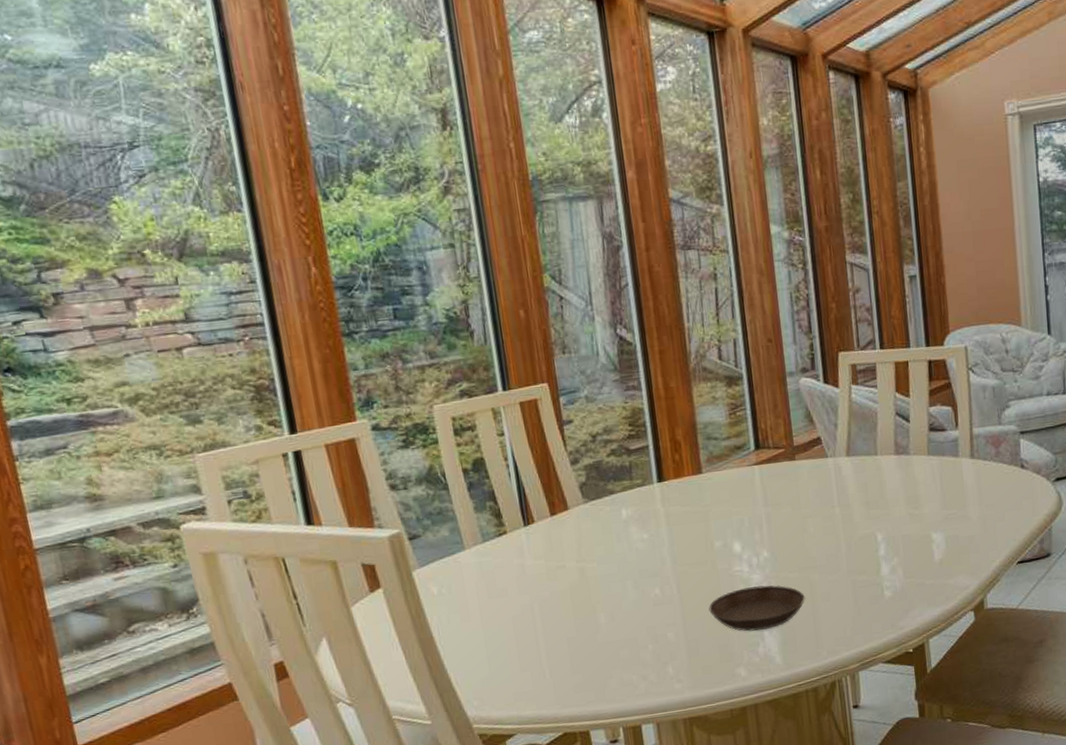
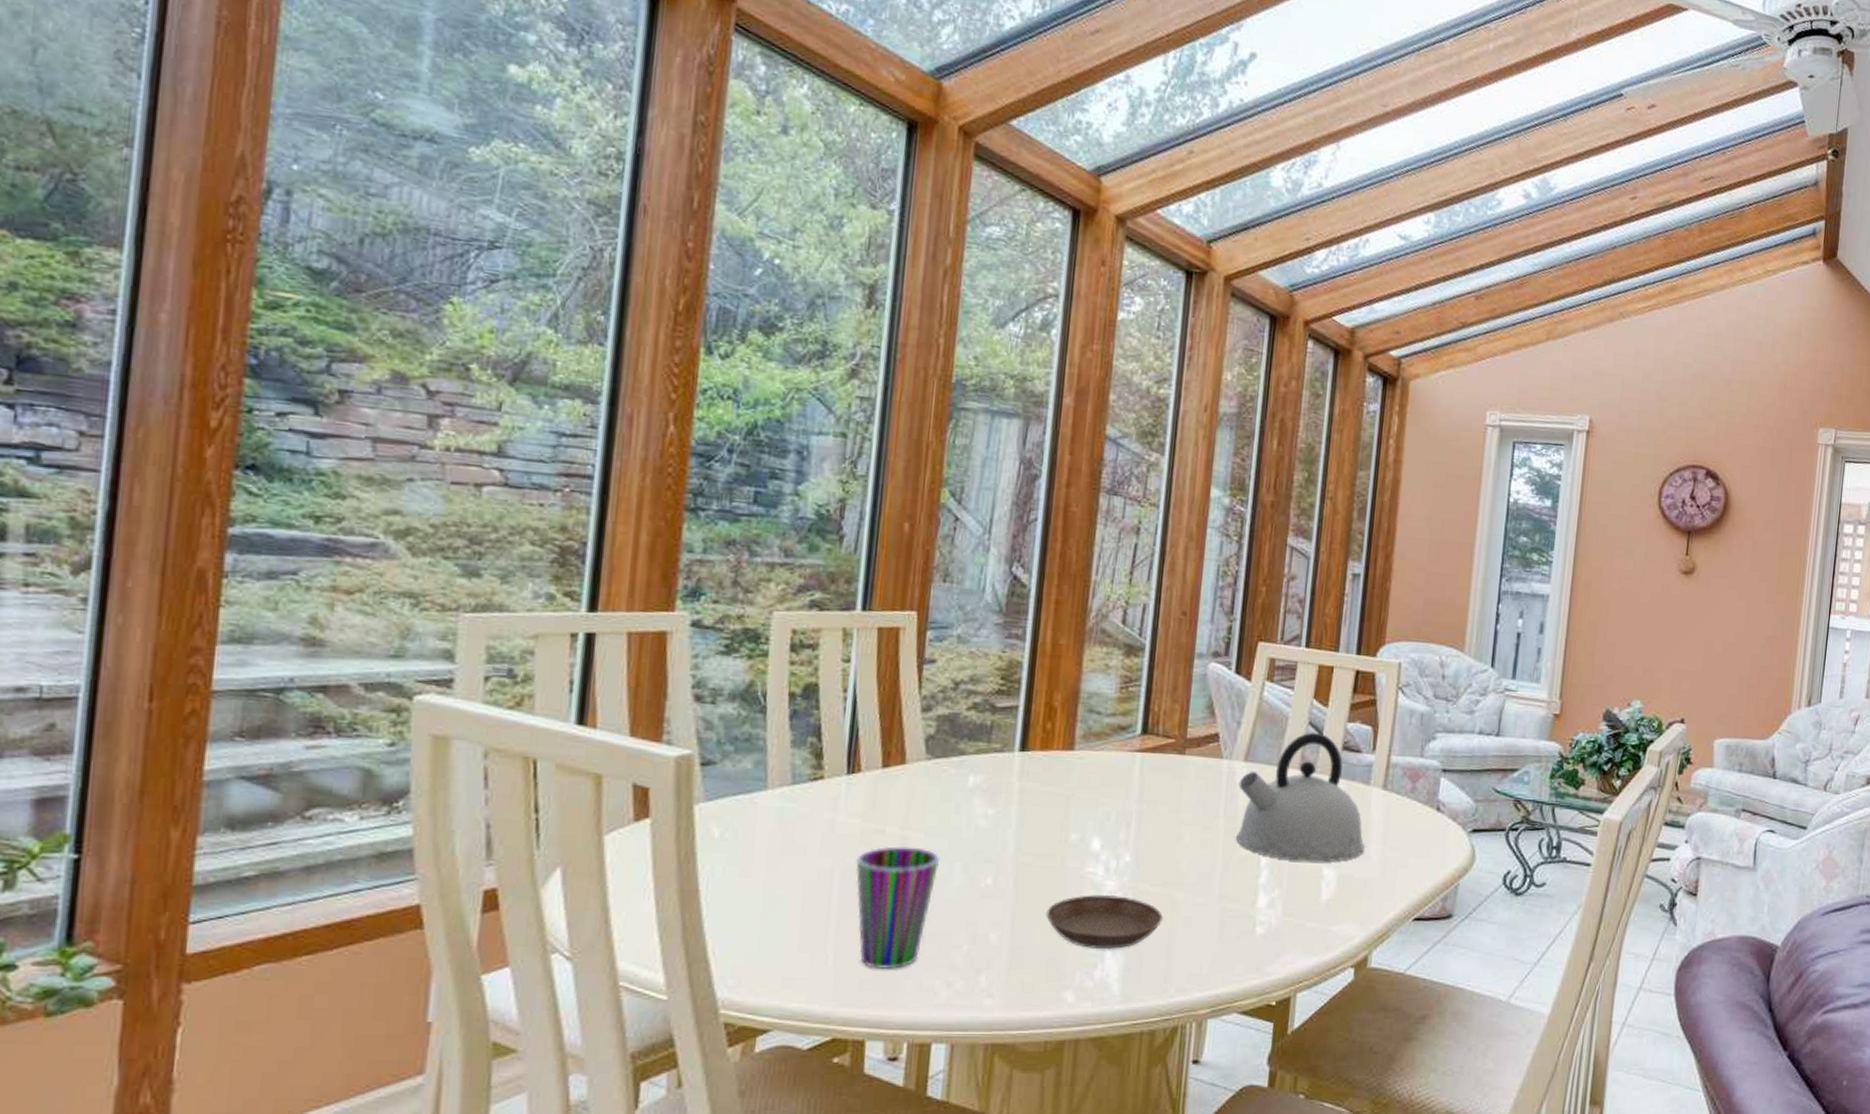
cup: none [548,575,615,675] -> present [856,846,941,969]
kettle: none [845,420,964,532] -> present [1236,732,1365,862]

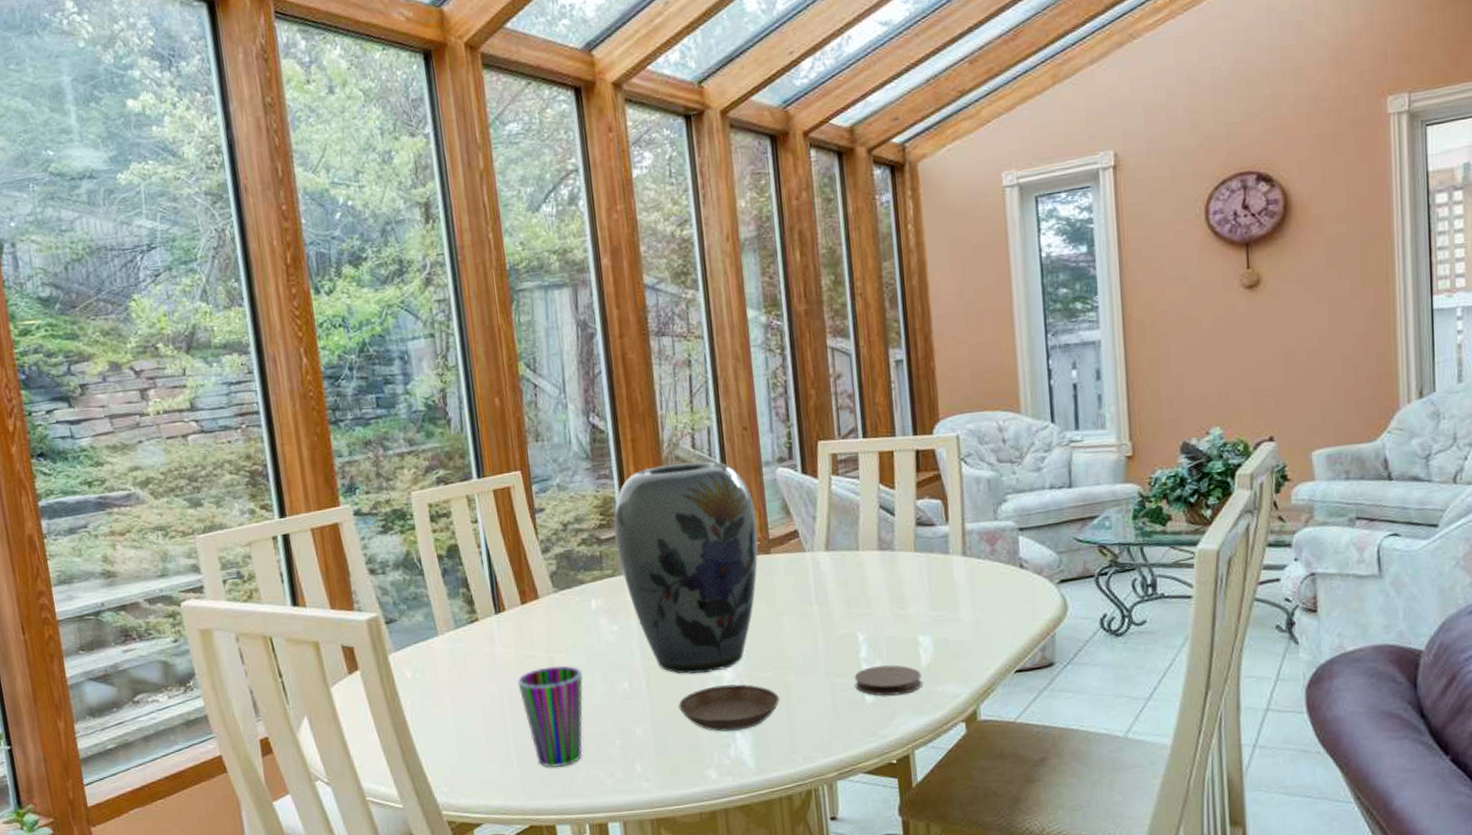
vase: none [1011,636,1178,879] -> present [613,461,759,674]
kettle: present [1236,732,1365,862] -> none [824,513,955,633]
coaster: none [1247,894,1319,930] -> present [854,664,922,696]

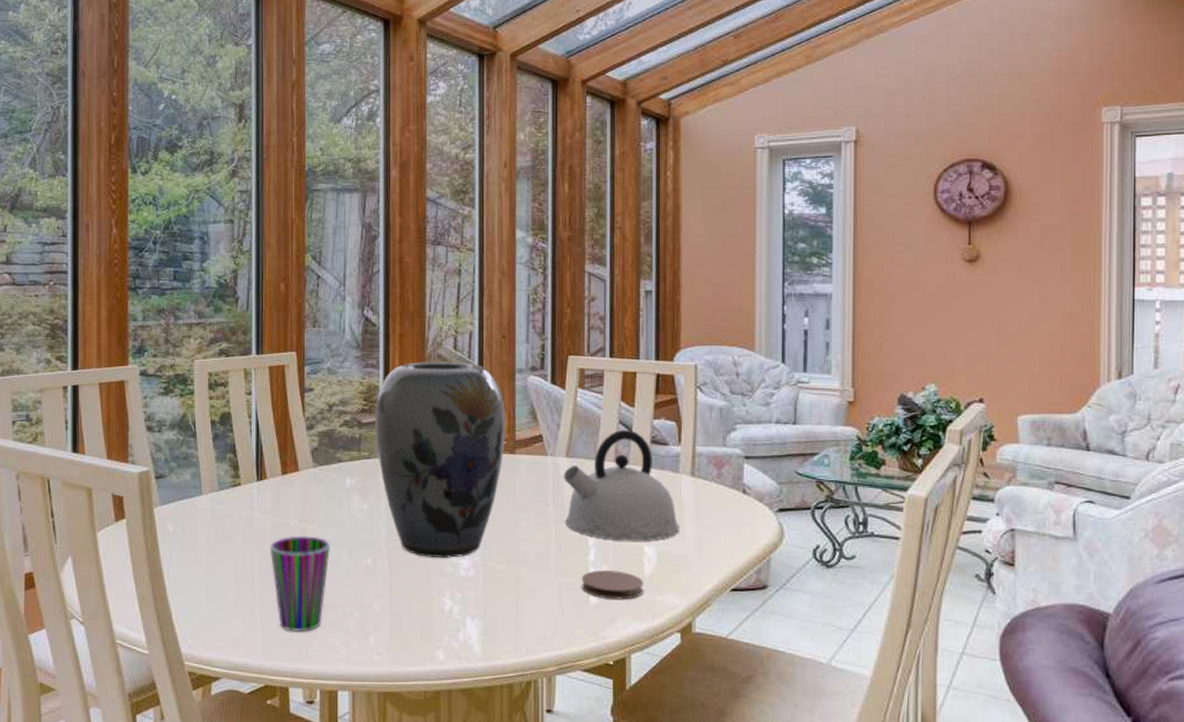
saucer: present [678,684,780,732] -> none [416,571,510,617]
kettle: none [824,513,955,633] -> present [563,429,679,541]

